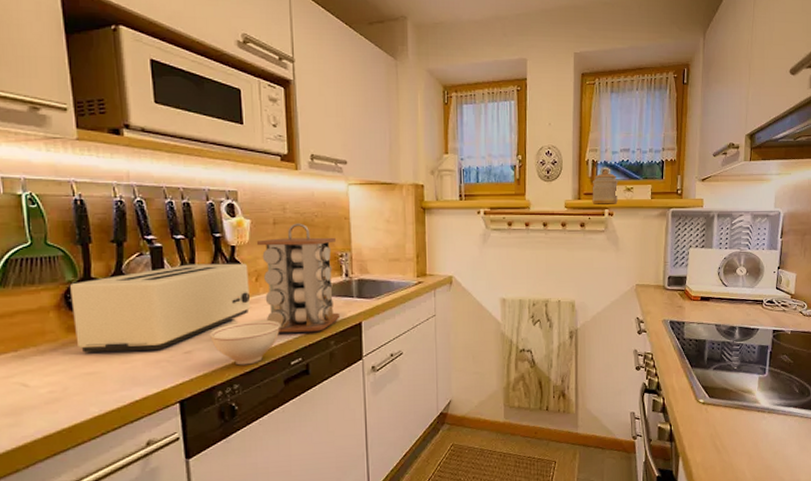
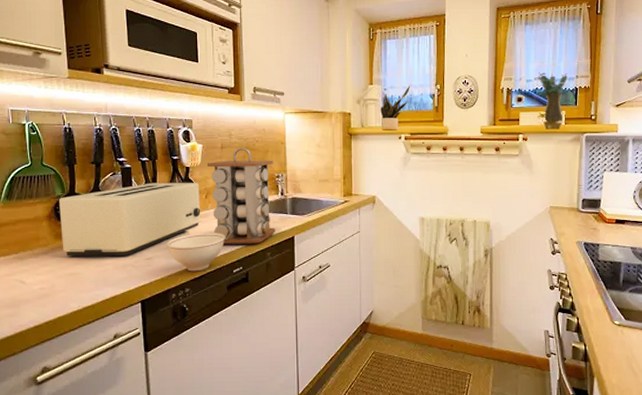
potted plant: none [457,155,489,206] -> present [380,85,410,132]
jar: present [592,170,619,206] -> none [507,98,533,131]
vase: none [625,144,654,205] -> present [539,72,567,131]

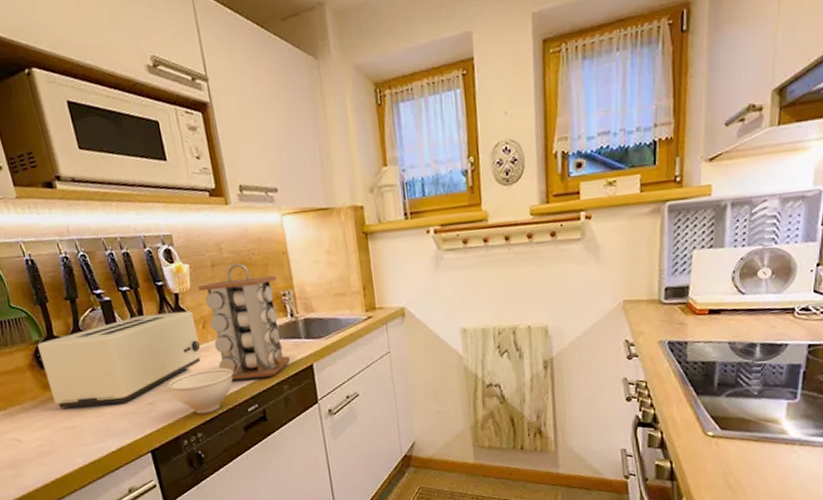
potted plant: present [380,85,410,132] -> none [399,161,435,225]
vase: present [539,72,567,131] -> none [603,122,642,203]

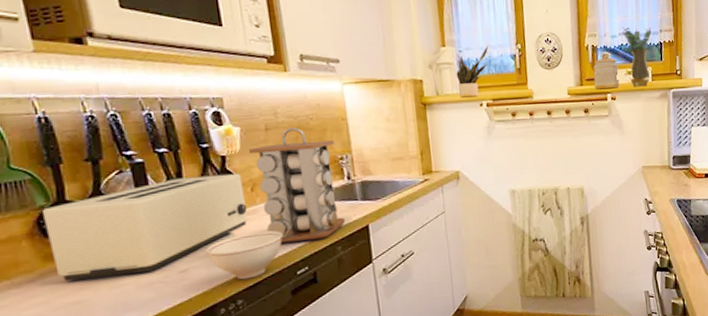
potted plant: none [399,161,435,225] -> present [456,46,488,99]
jar: none [563,162,597,208] -> present [593,55,620,91]
vase: none [603,122,642,203] -> present [623,27,652,88]

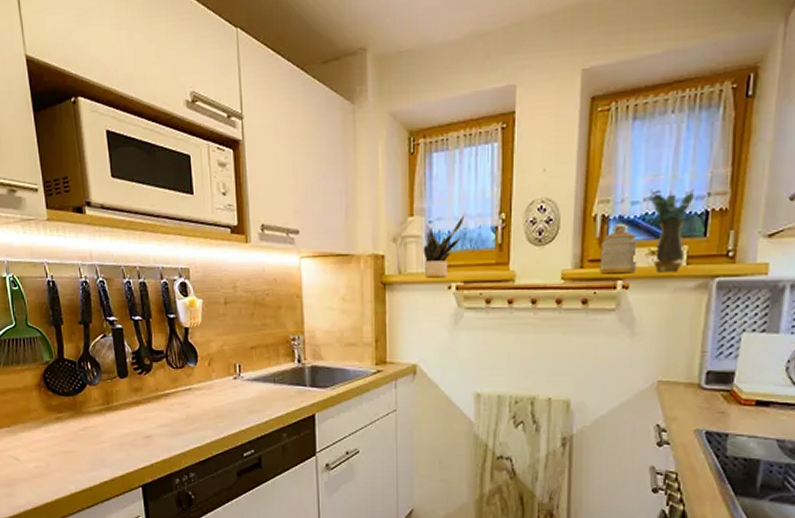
toaster: present [43,174,249,282] -> none [48,346,205,434]
bowl: present [205,230,283,280] -> none [166,408,234,454]
spice rack: present [248,127,346,243] -> none [208,302,293,424]

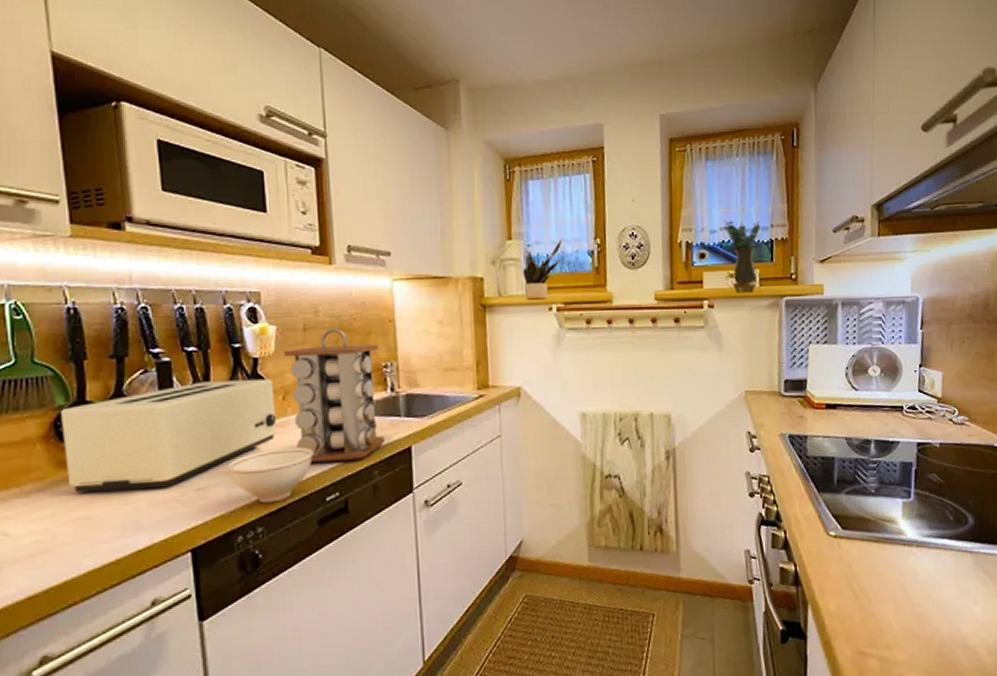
toaster: none [48,346,205,434] -> present [61,378,277,493]
bowl: none [166,408,234,454] -> present [226,447,314,504]
spice rack: none [208,302,293,424] -> present [283,328,386,463]
jar: present [599,228,639,276] -> none [687,253,719,296]

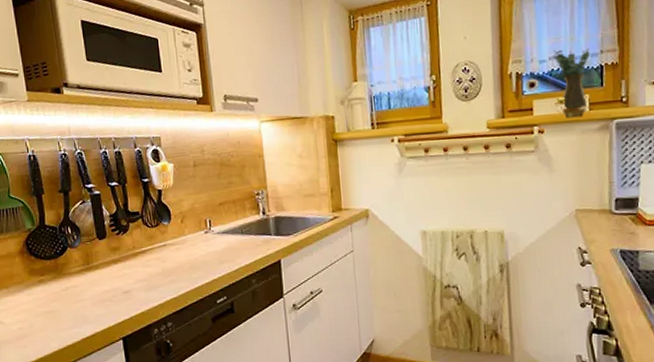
toaster: present [61,378,277,493] -> none [30,206,179,293]
bowl: present [226,447,314,504] -> none [143,260,206,304]
spice rack: present [283,328,386,463] -> none [179,164,260,273]
potted plant: present [523,240,561,301] -> none [367,79,401,134]

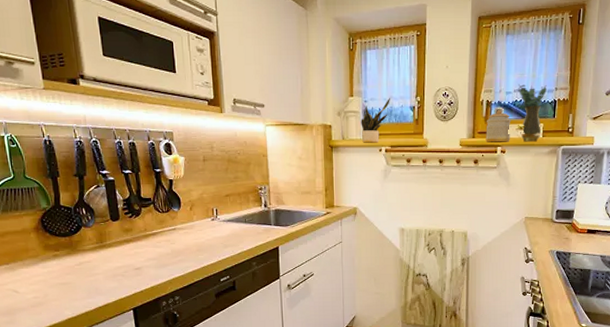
potted plant: none [367,79,401,134] -> present [361,97,390,144]
jar: none [517,82,549,123] -> present [486,110,511,144]

